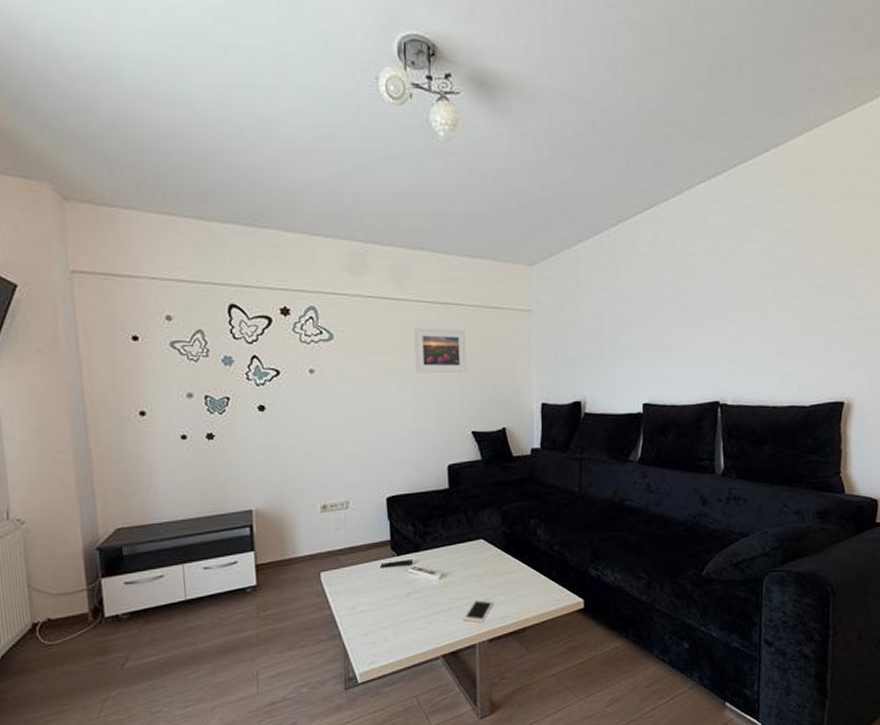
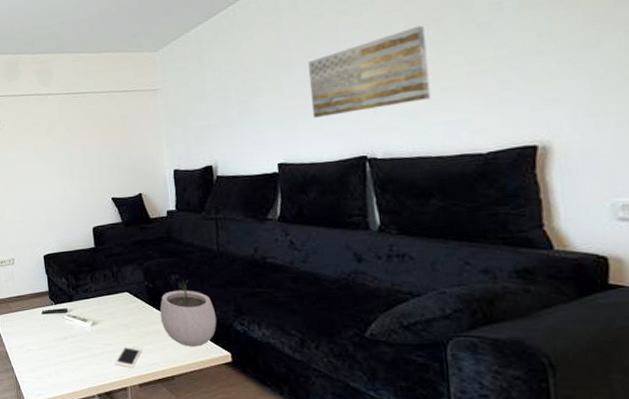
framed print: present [414,328,467,373] -> none [58,113,104,152]
plant pot: none [516,524,573,596] -> present [159,280,217,347]
wall art: none [678,279,776,359] -> present [308,25,431,118]

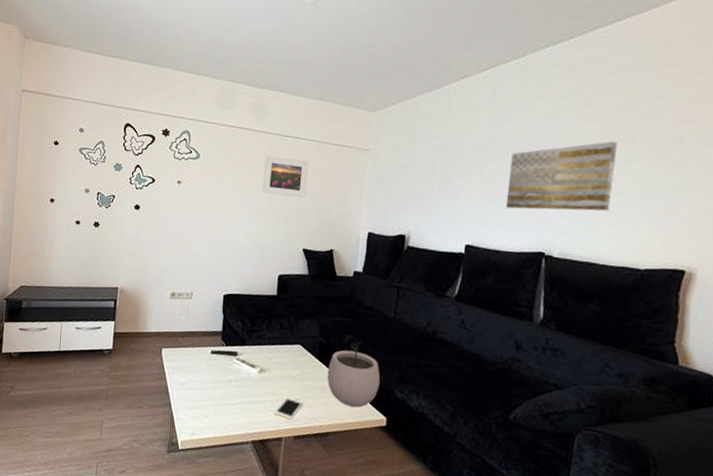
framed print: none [58,113,104,152] -> present [262,155,308,198]

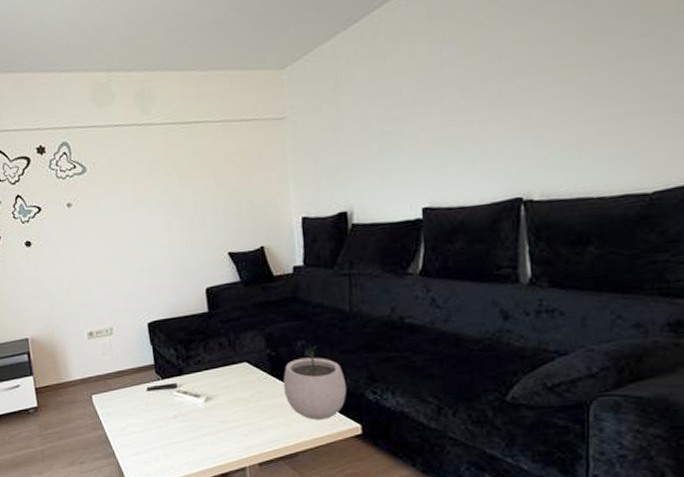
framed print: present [262,155,308,198] -> none [162,148,219,198]
cell phone: present [275,396,304,420] -> none [232,421,263,447]
wall art: present [505,141,617,211] -> none [464,38,599,153]

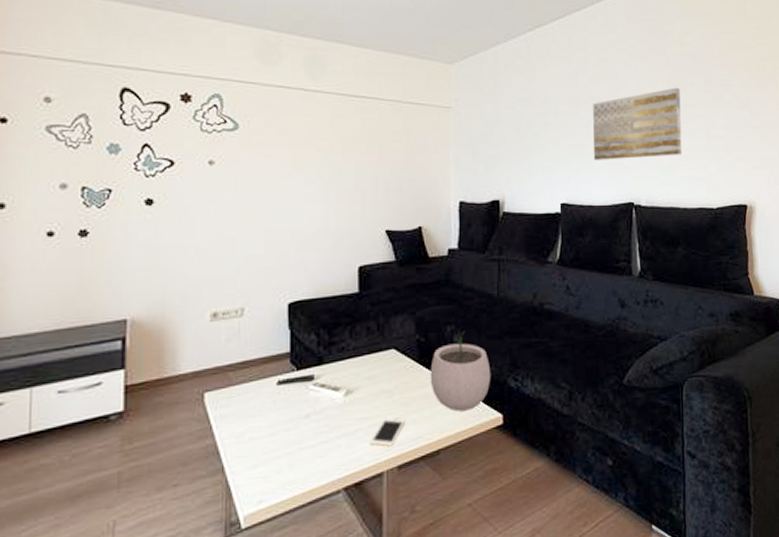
cell phone: none [232,421,263,447] -> present [371,417,406,447]
wall art: none [464,38,599,153] -> present [593,87,682,160]

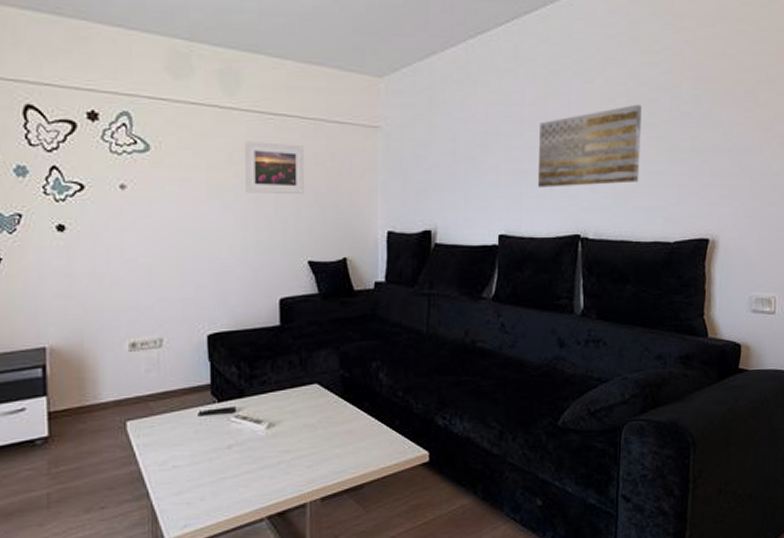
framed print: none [328,121,382,169] -> present [245,141,304,195]
cell phone: present [371,417,406,447] -> none [294,450,330,480]
plant pot: present [430,331,491,412] -> none [354,367,418,448]

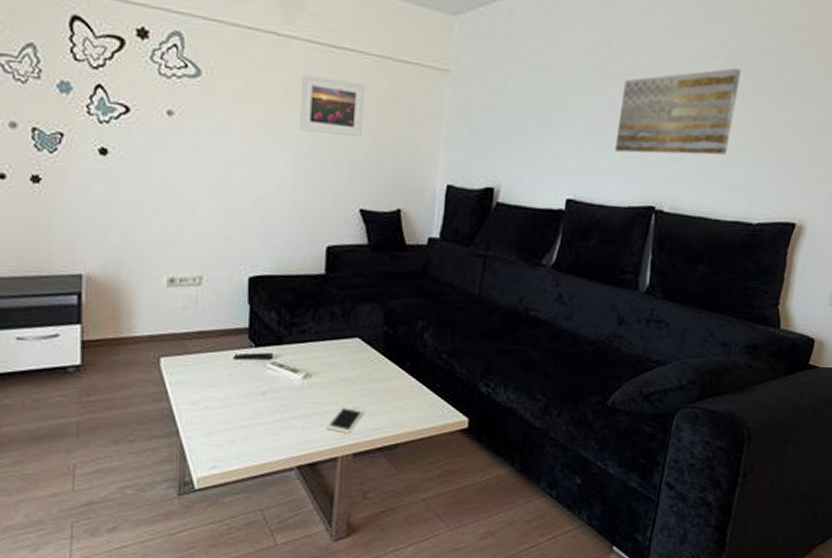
cell phone: none [294,450,330,480] -> present [327,405,366,434]

